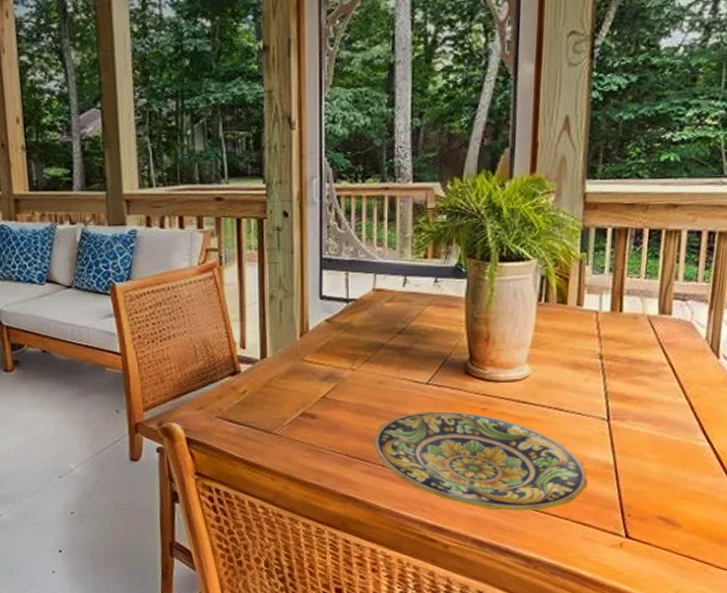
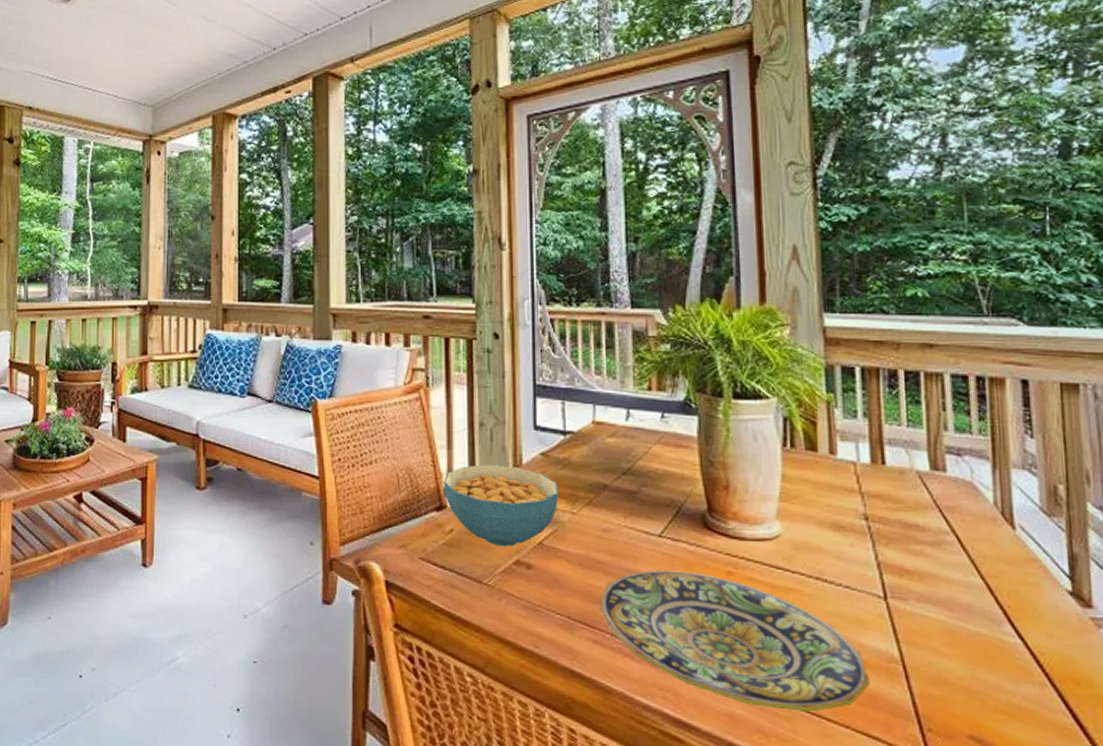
cereal bowl: none [237,332,341,402] -> present [443,465,559,547]

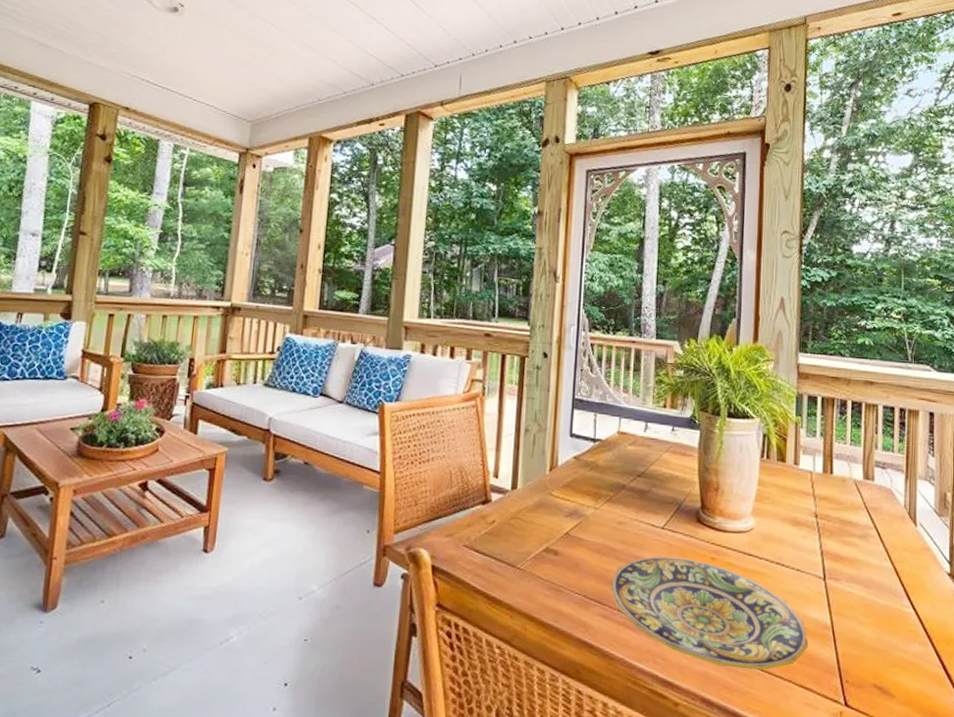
cereal bowl: present [443,465,559,547] -> none [489,465,586,536]

